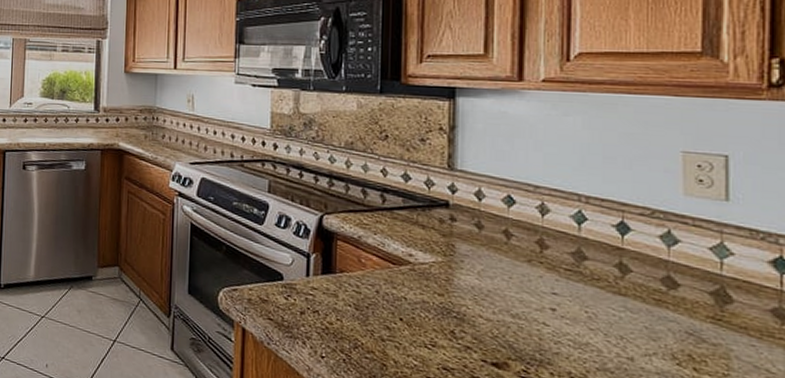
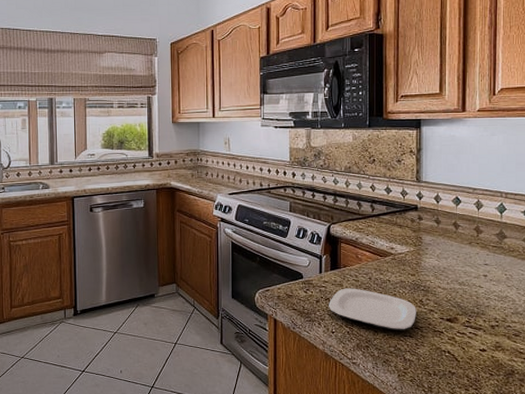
plate: none [317,300,445,370] -> present [329,288,416,330]

